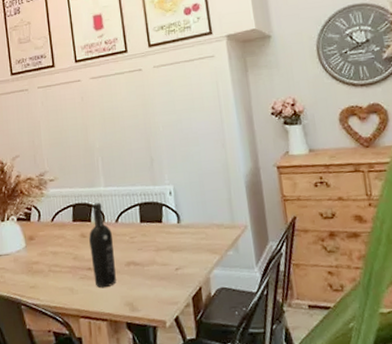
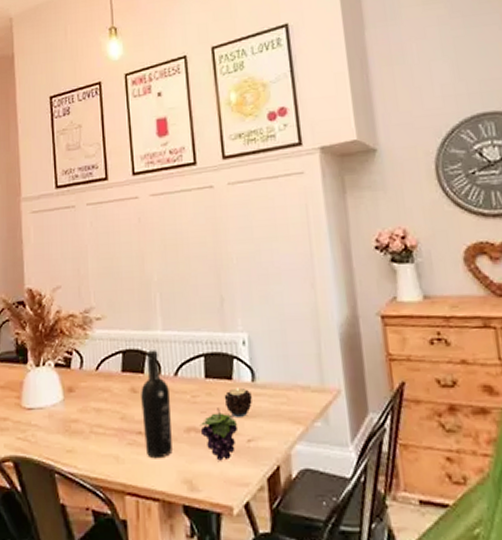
fruit: none [137,245,168,286] -> present [200,408,239,461]
candle: none [156,228,179,252] -> present [224,387,252,417]

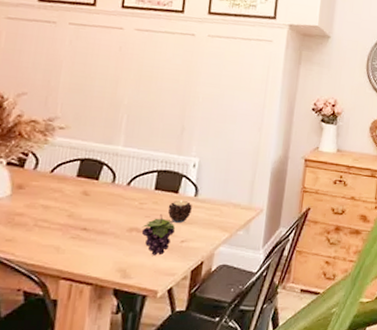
wine bottle: present [141,350,172,459] -> none [87,161,120,251]

